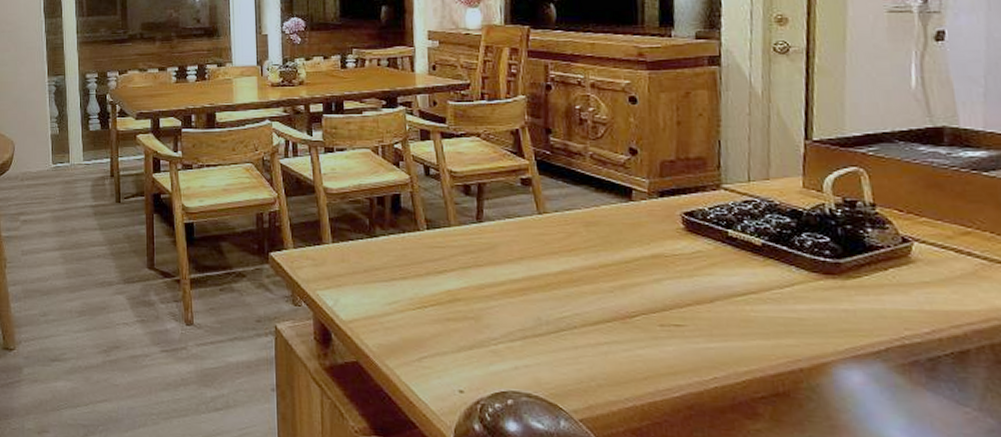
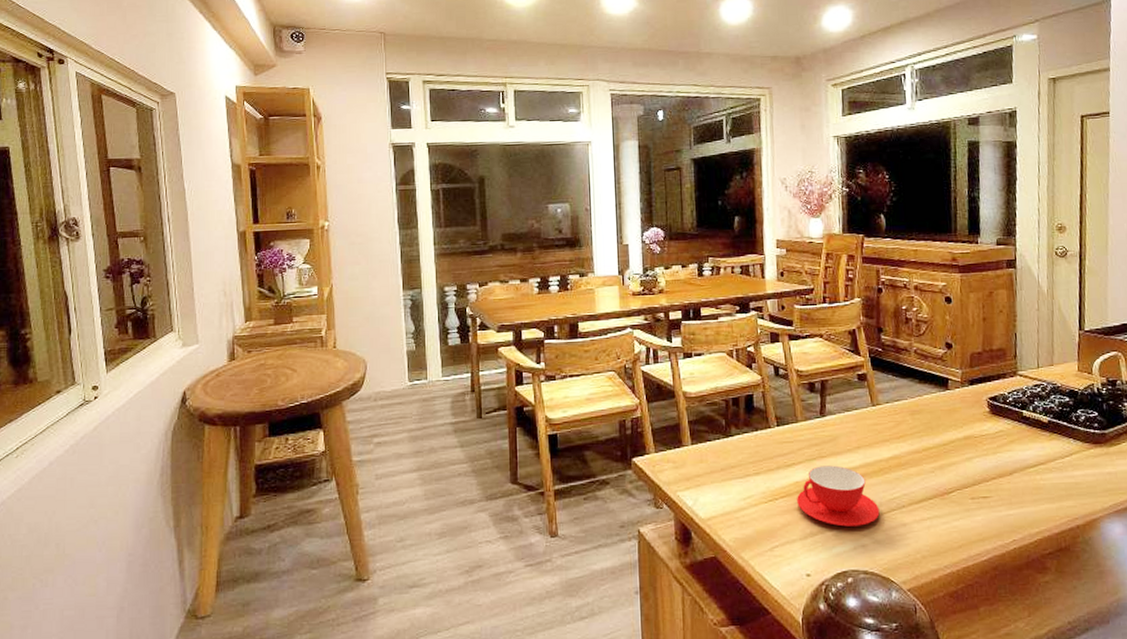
teacup: none [449,275,546,344] -> present [797,465,880,527]

